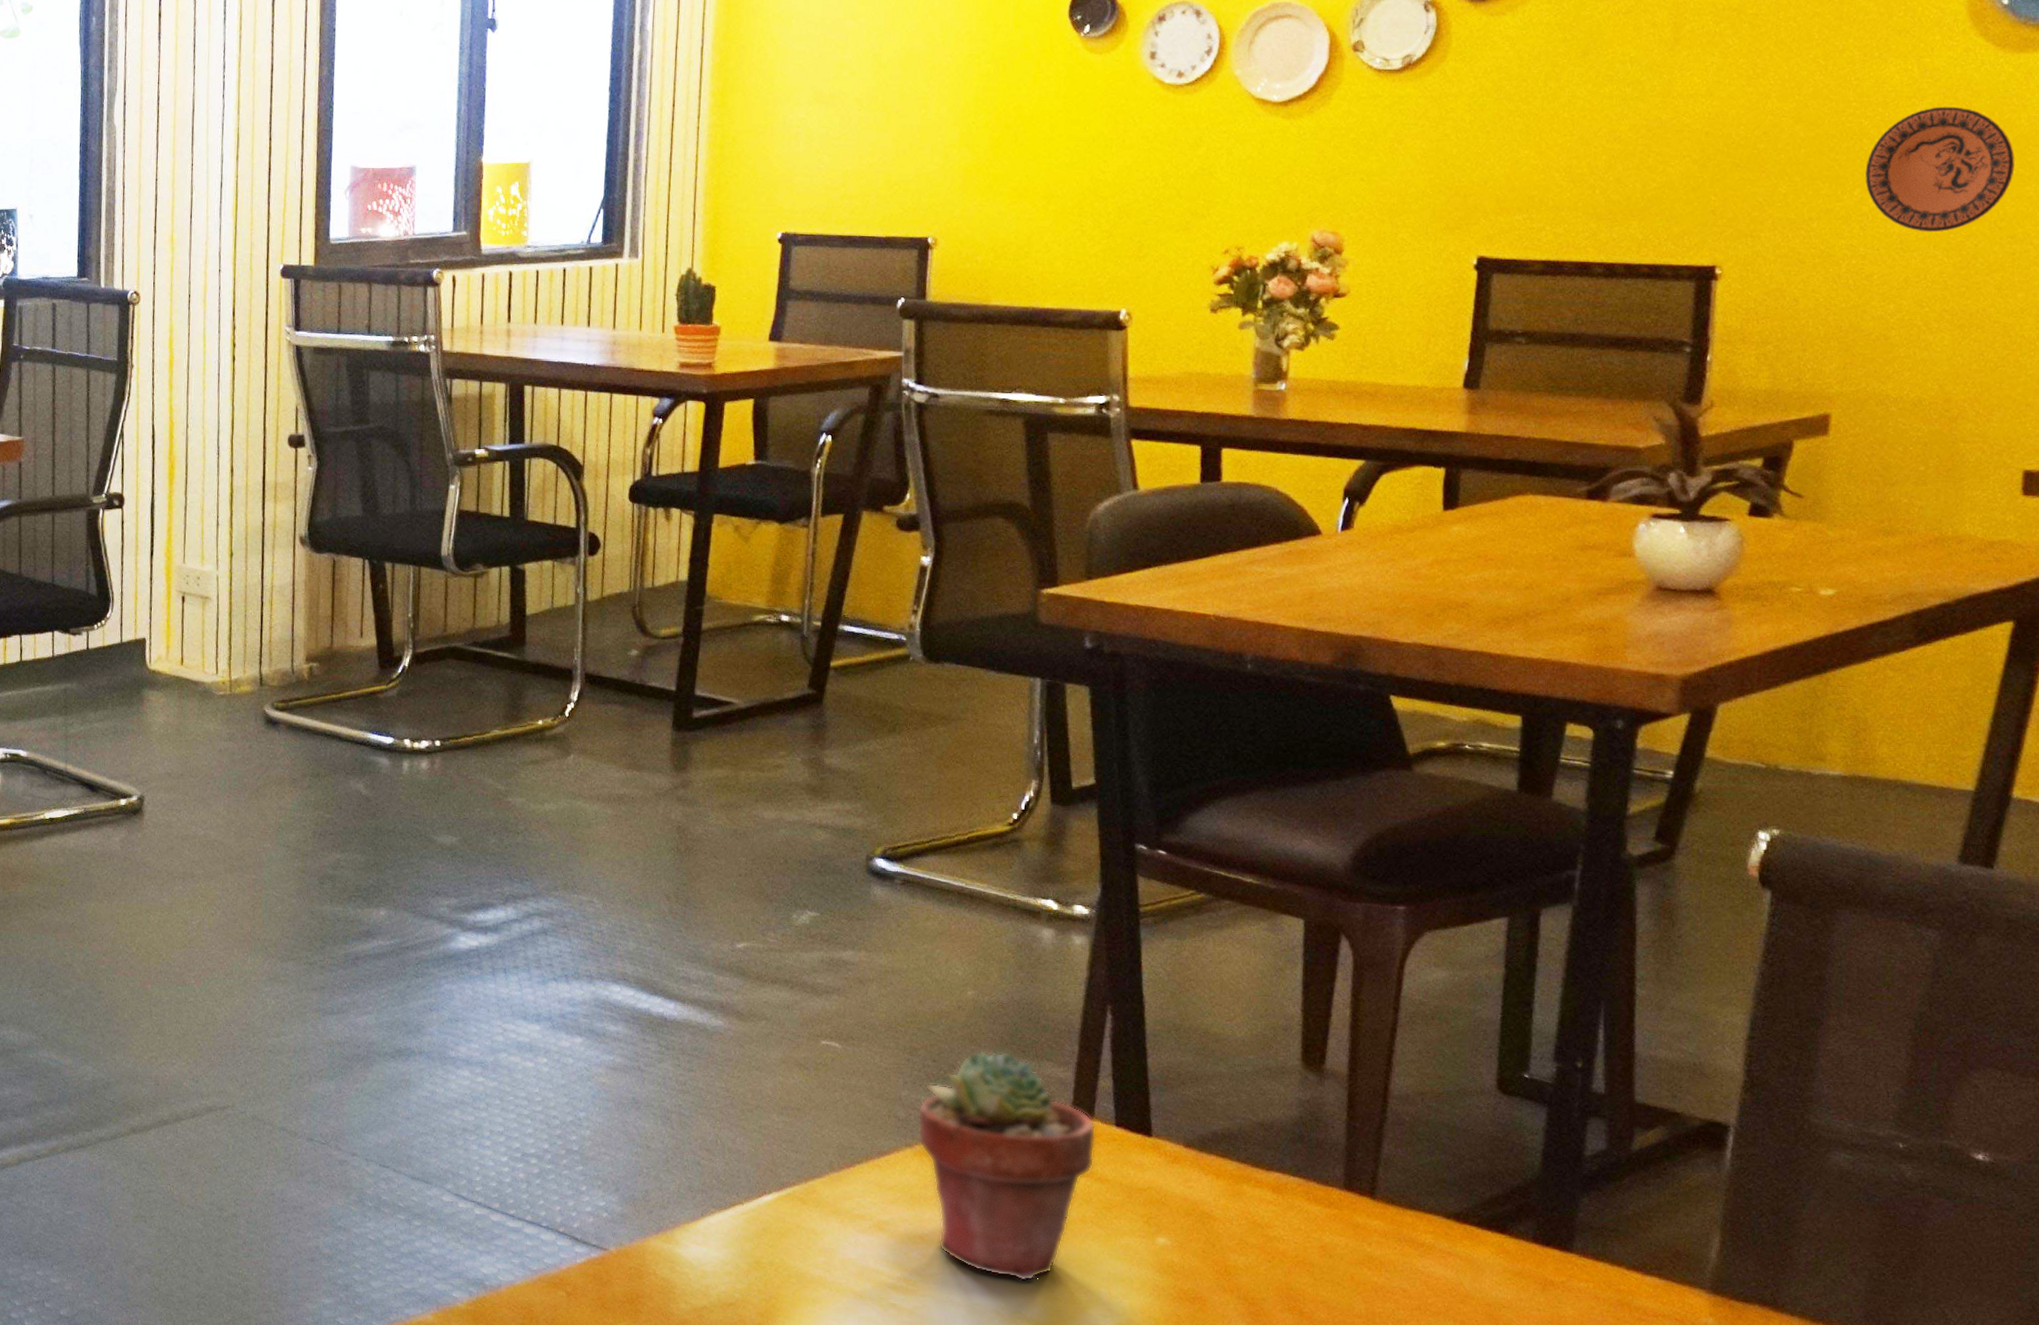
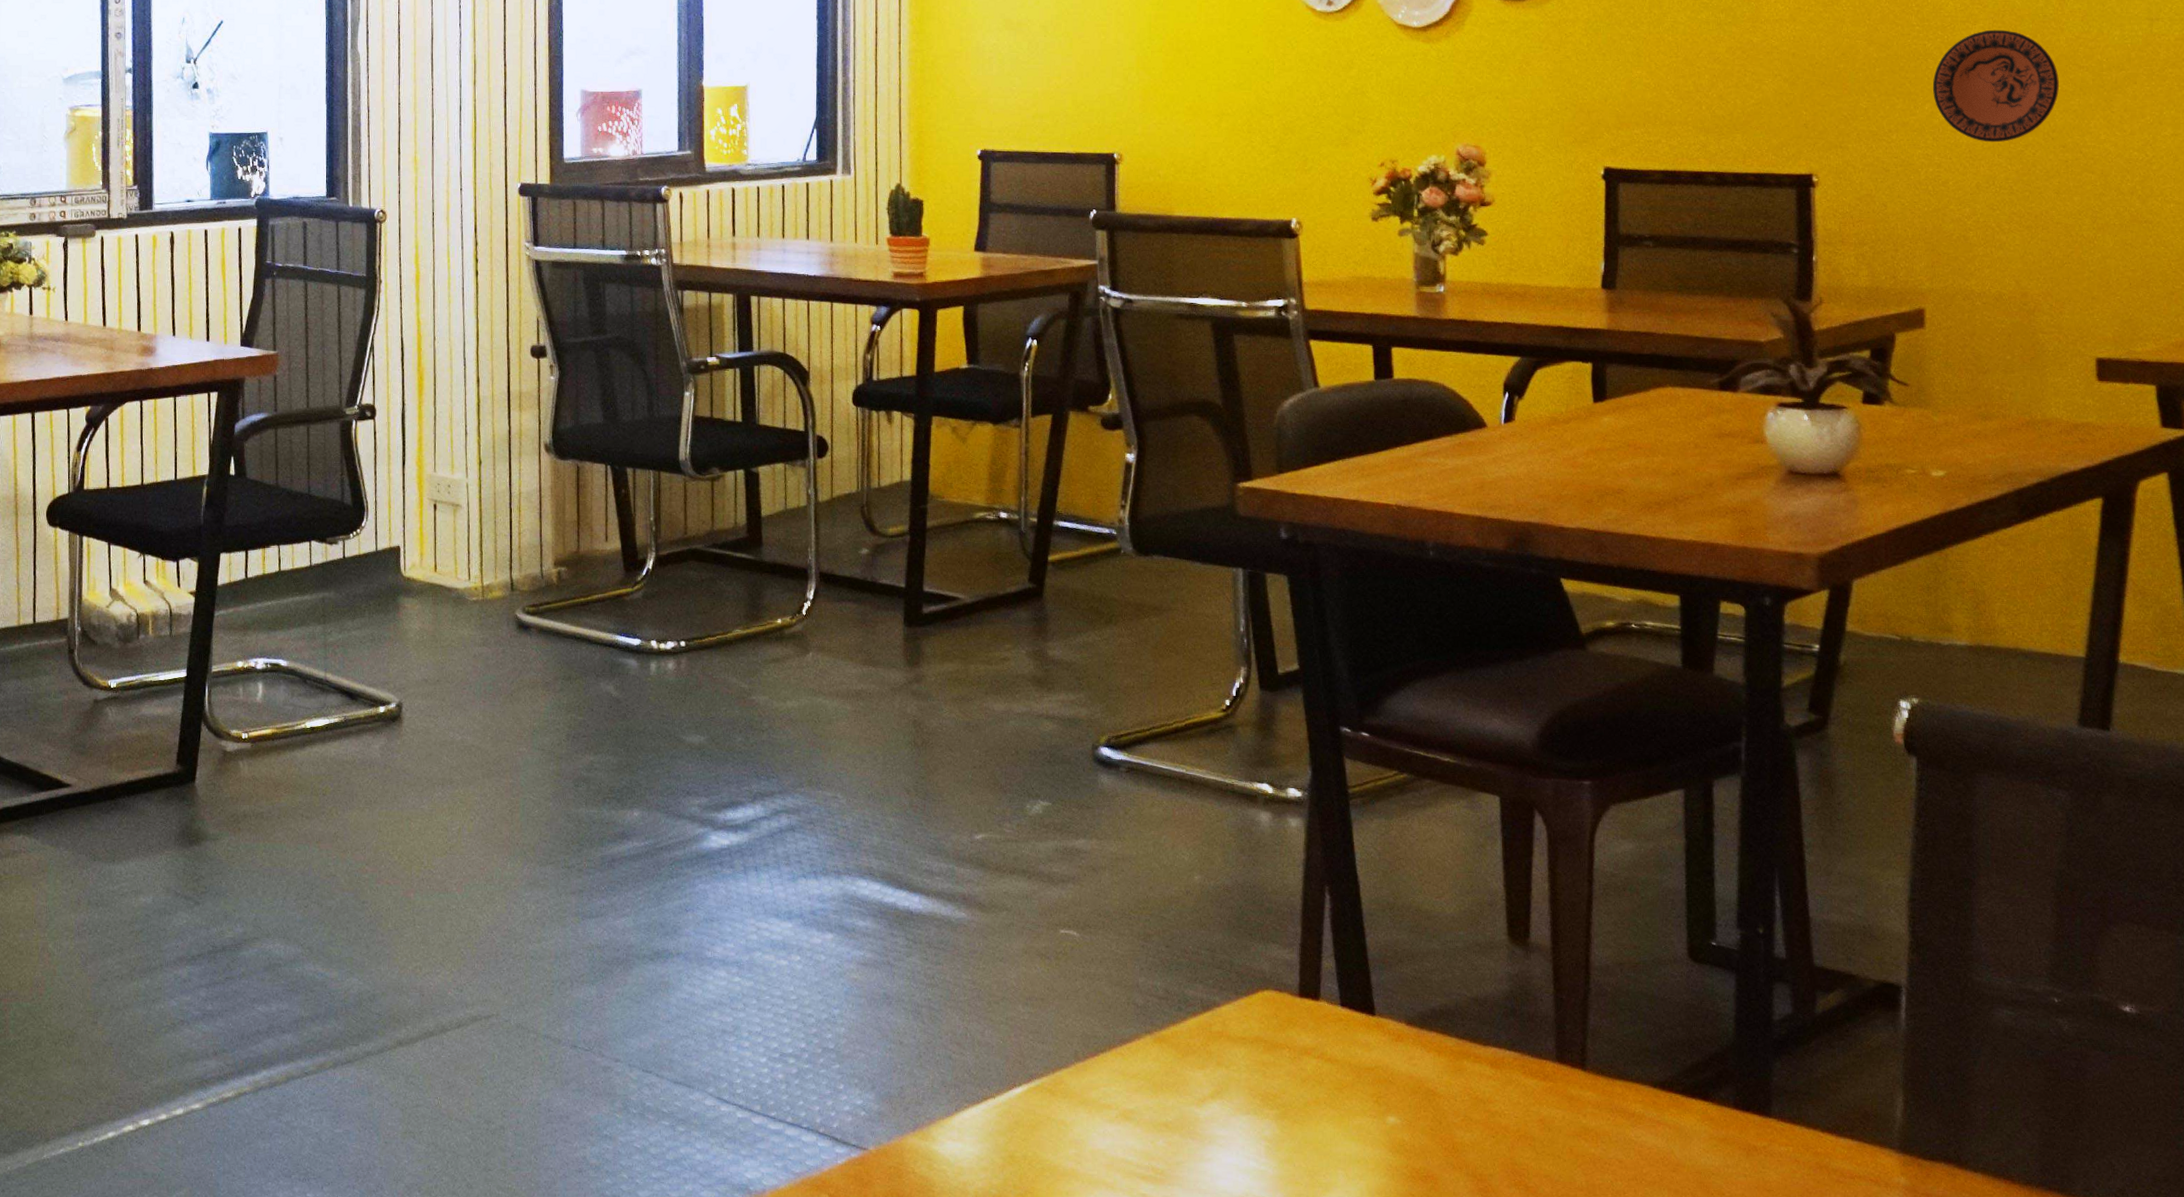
potted succulent: present [917,1051,1096,1282] -> none [1154,934,1324,1166]

